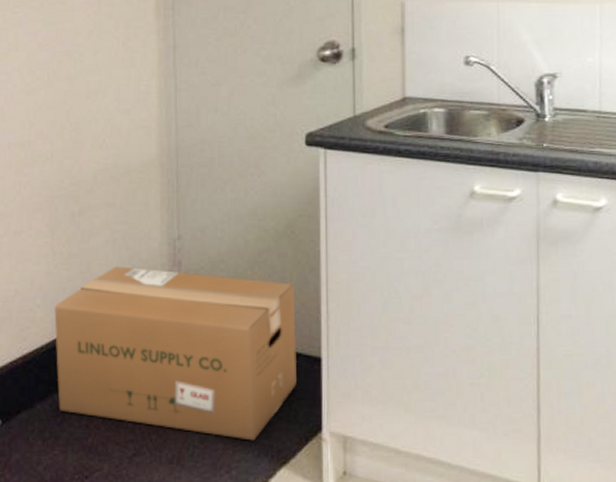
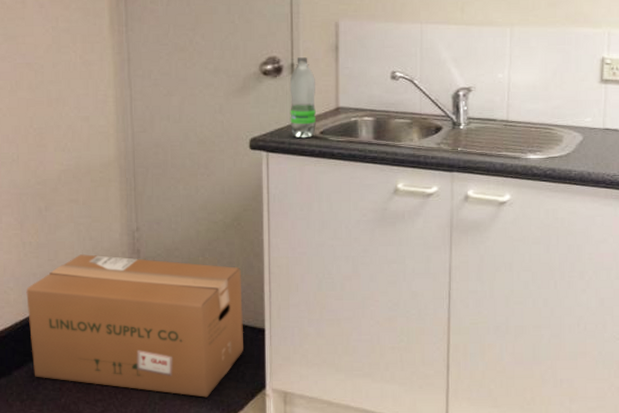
bottle: none [350,41,380,133] -> present [289,57,316,139]

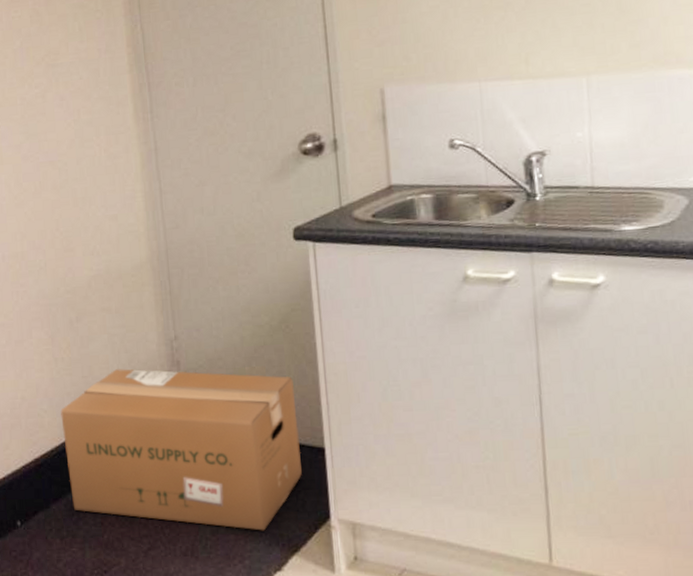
bottle: present [289,57,316,139] -> none [333,131,367,224]

